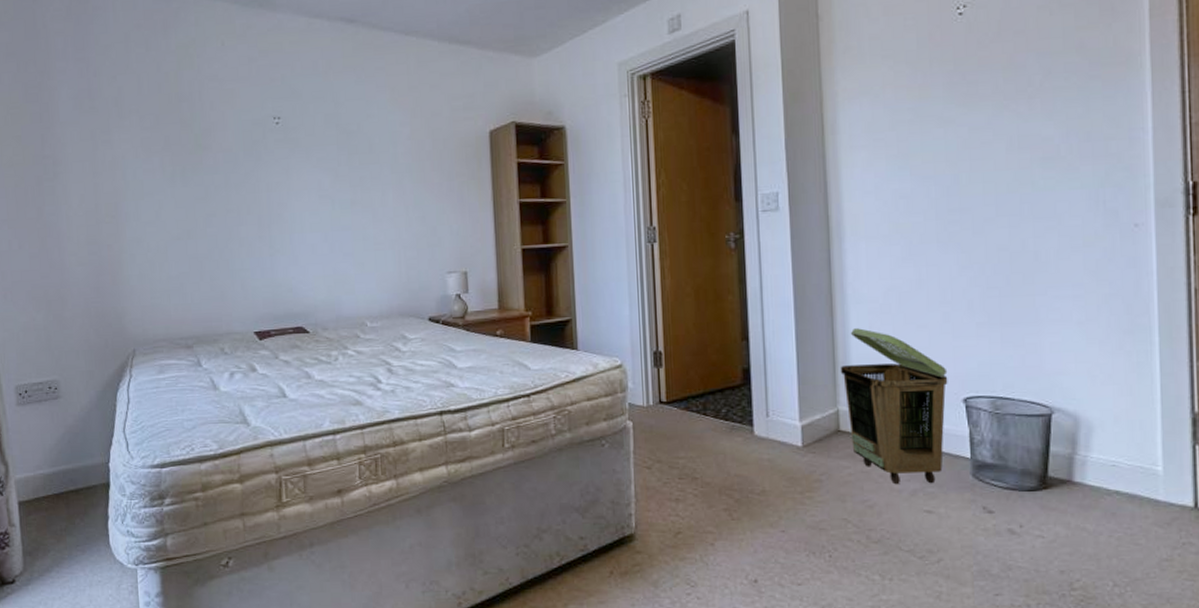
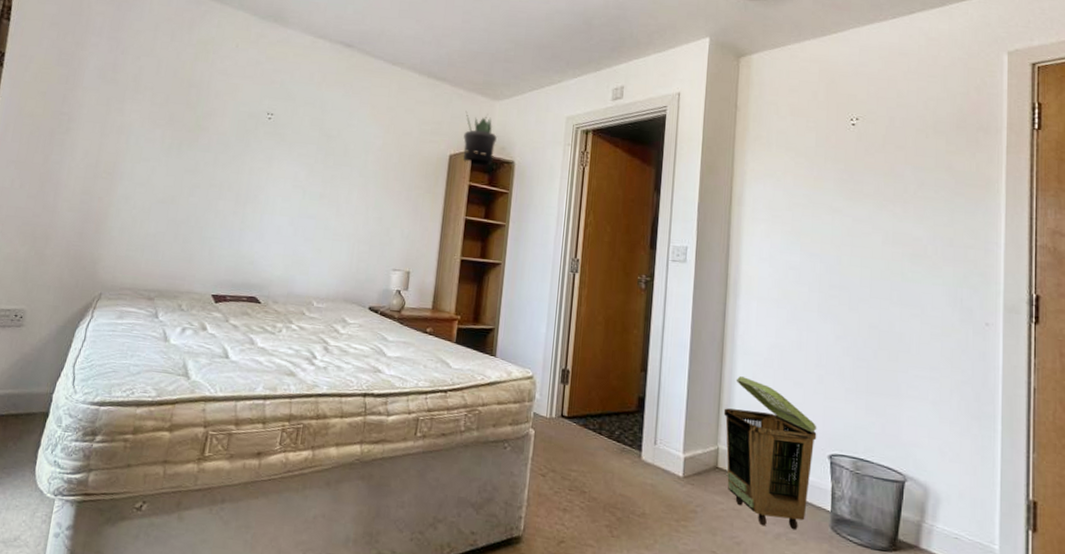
planter: none [499,75,541,139] -> present [463,110,497,166]

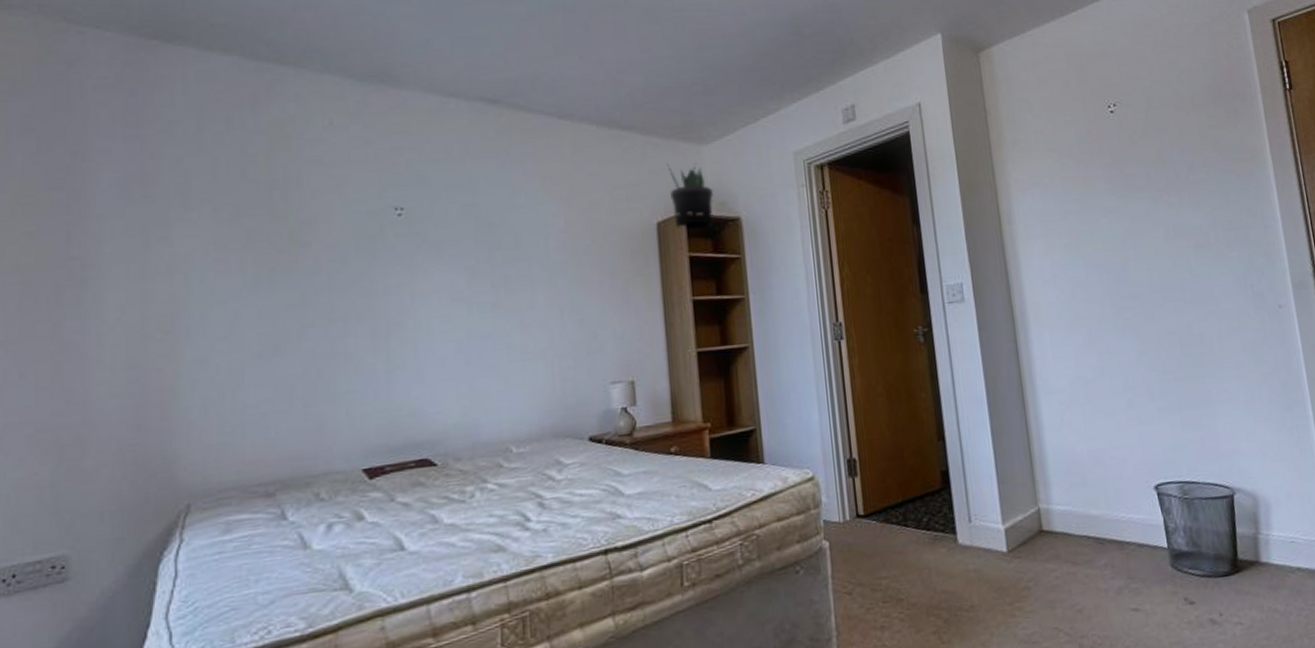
laundry basket: present [723,376,817,530] -> none [1036,420,1144,584]

